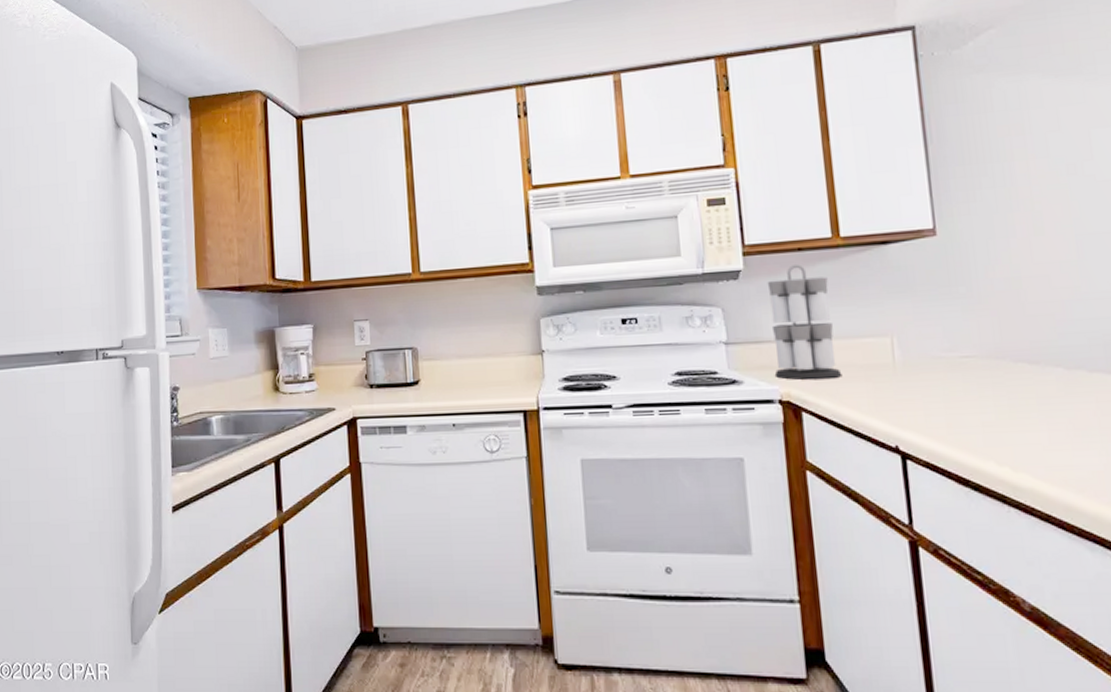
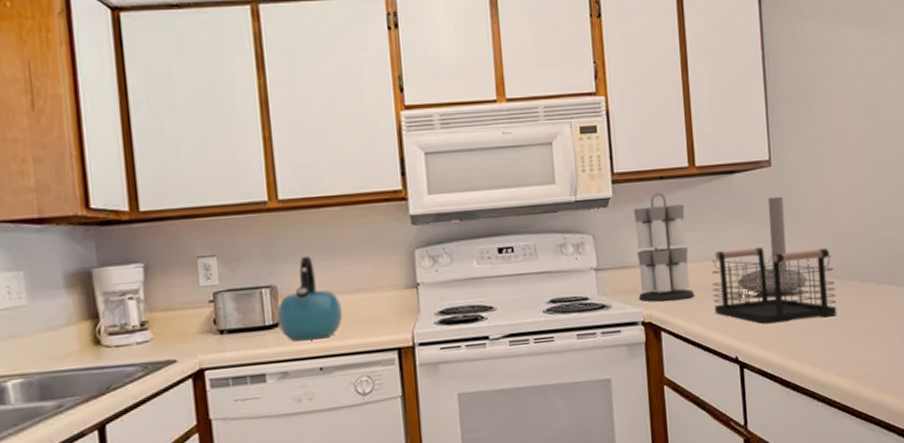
kettle: none [417,323,474,399] -> present [276,257,343,341]
dish rack: none [862,325,1033,412] -> present [711,248,837,324]
paper towel holder: none [897,268,989,378] -> present [738,196,807,294]

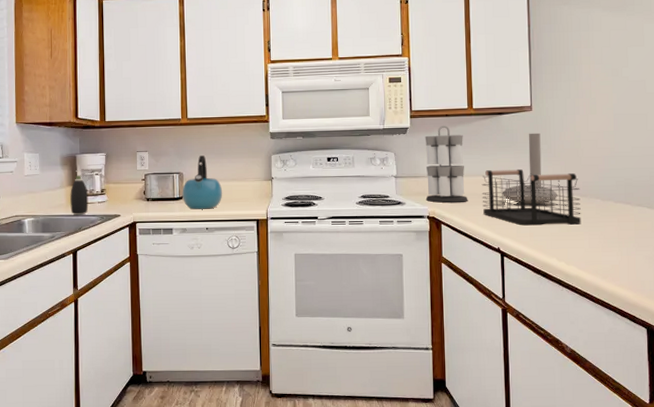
soap dispenser: none [85,294,121,366] -> present [70,170,89,214]

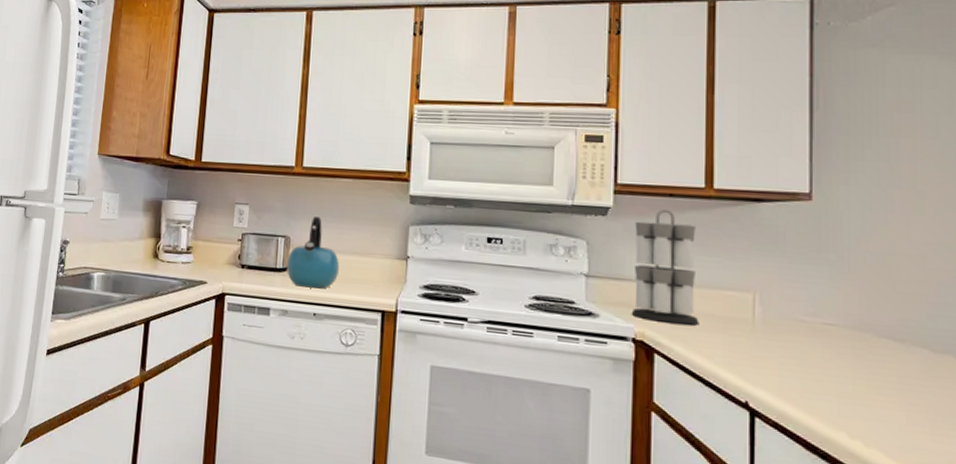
soap dispenser: present [70,170,89,214] -> none [148,219,172,276]
dish rack: present [481,169,581,226] -> none [722,282,893,385]
paper towel holder: present [503,133,557,205] -> none [757,233,851,344]

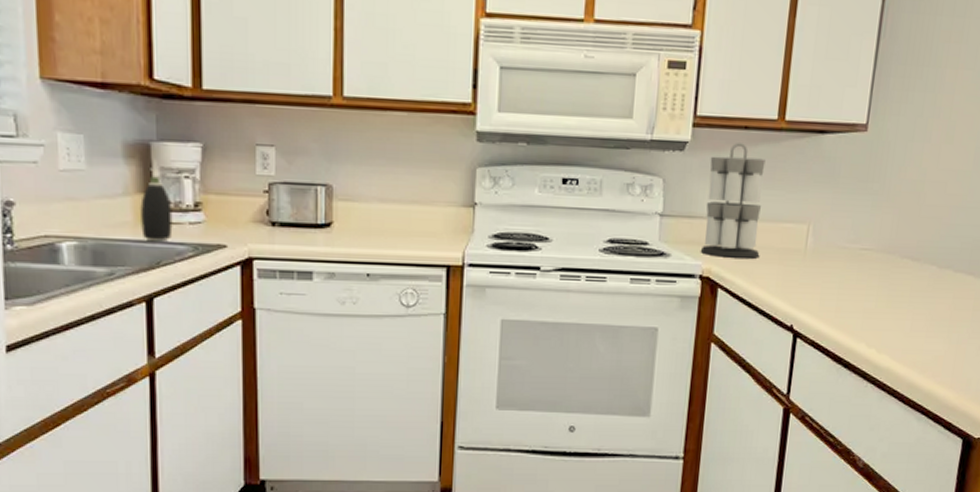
soap dispenser: none [148,219,172,276] -> present [140,167,173,241]
kettle: present [286,217,340,289] -> none [329,160,396,245]

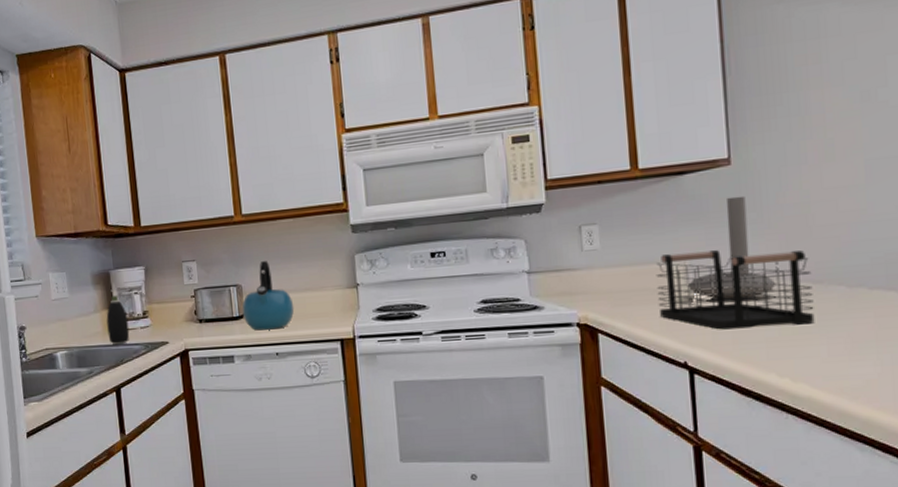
kettle: none [329,160,396,245] -> present [242,261,295,331]
spice rack: present [700,143,766,258] -> none [568,196,637,304]
dish rack: none [778,214,914,299] -> present [656,250,815,330]
paper towel holder: none [808,164,882,268] -> present [689,195,775,299]

